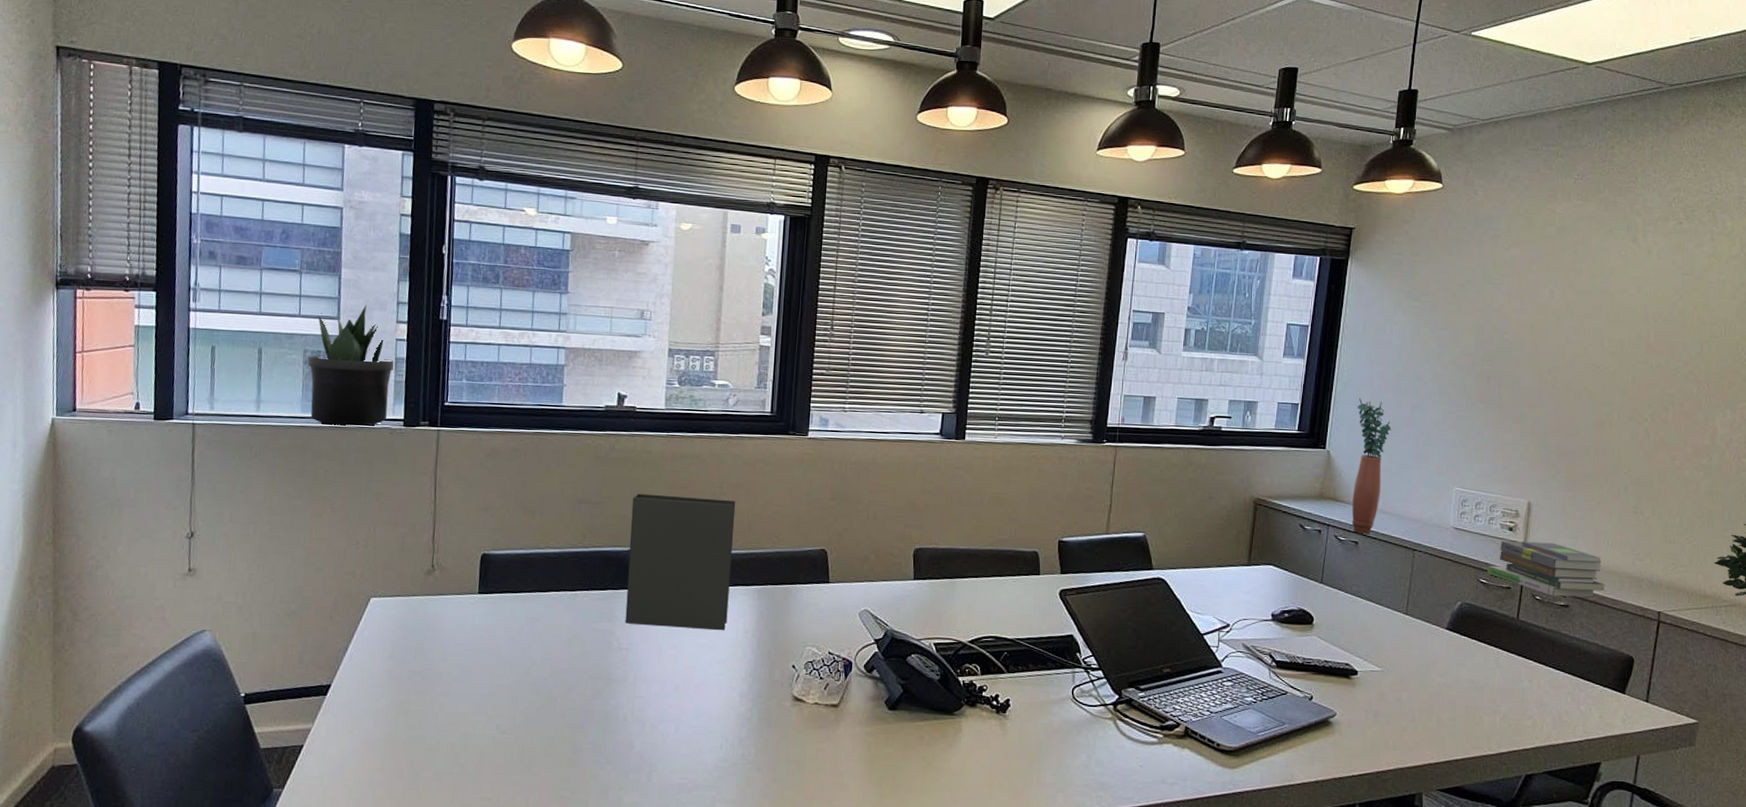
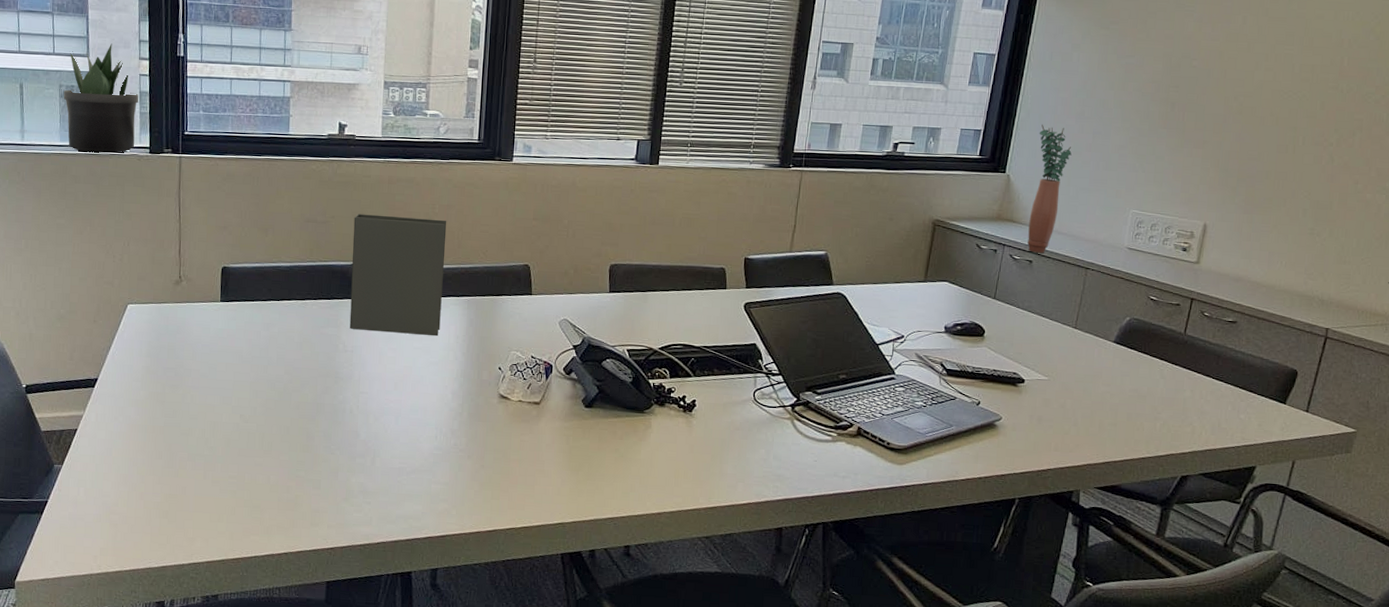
books: present [1487,541,1605,597] -> none [1158,261,1275,314]

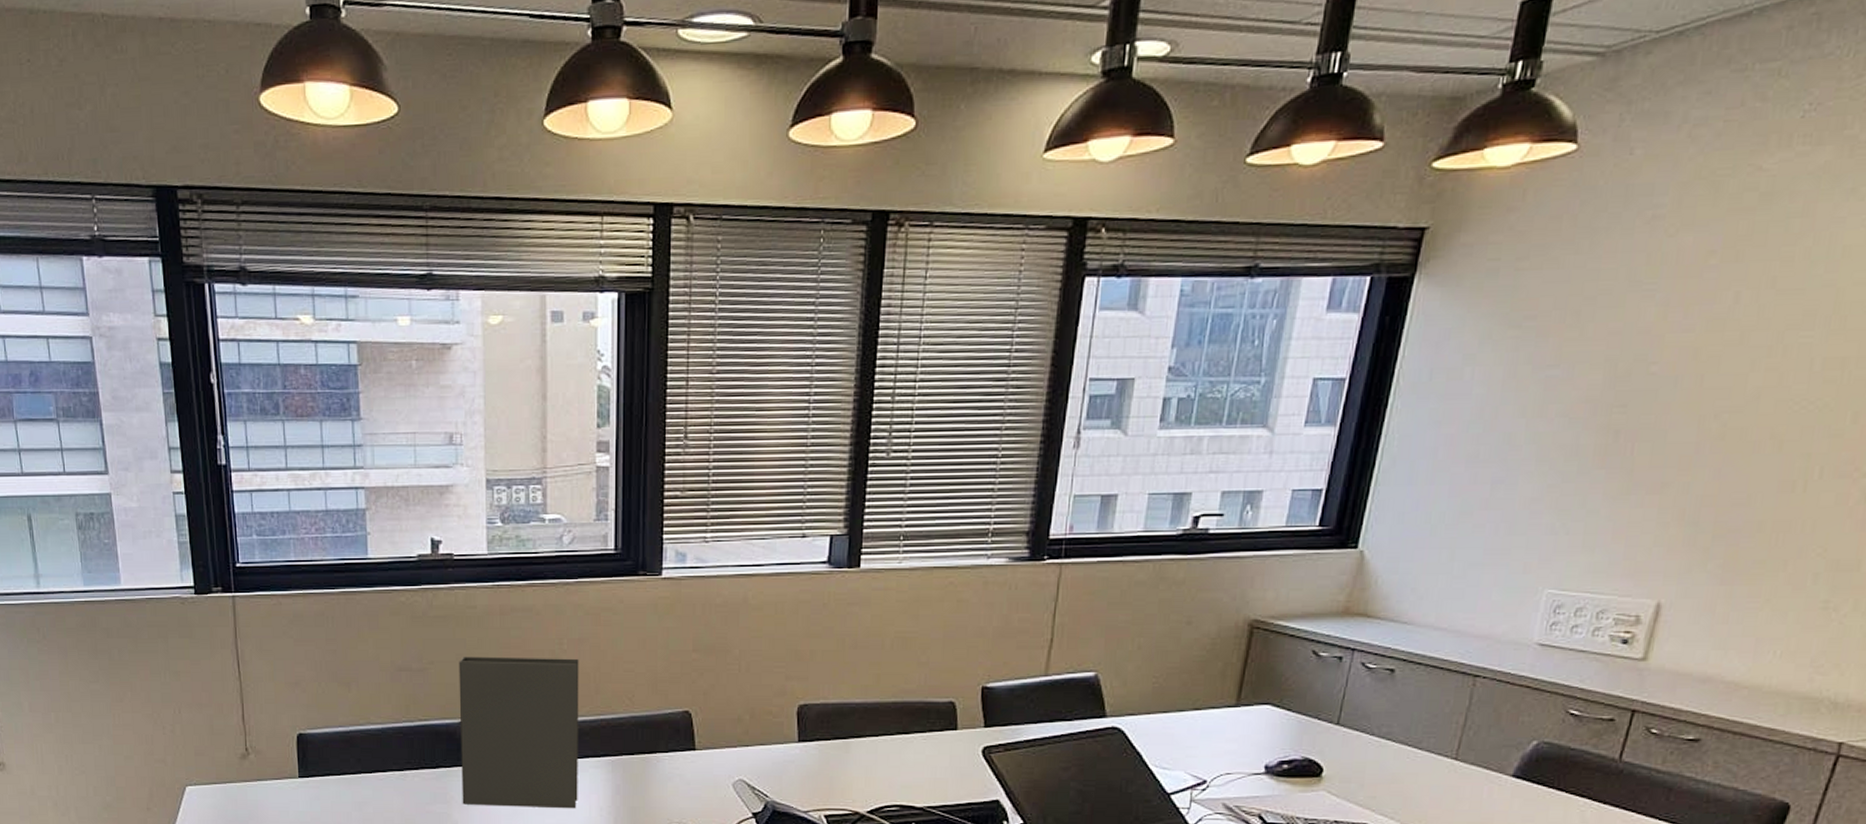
planter: present [63,43,139,154] -> none [81,454,176,598]
vase: present [1027,124,1072,253] -> none [1388,475,1458,658]

